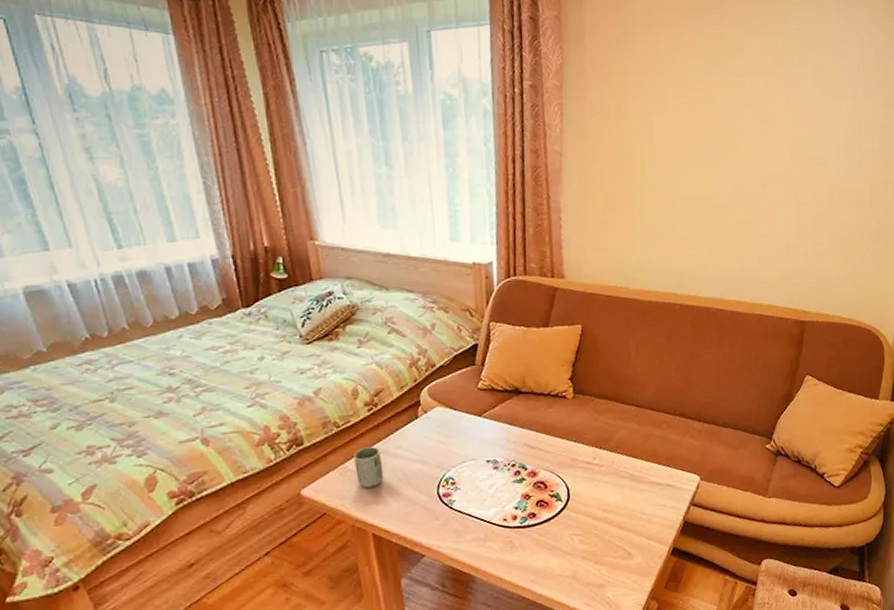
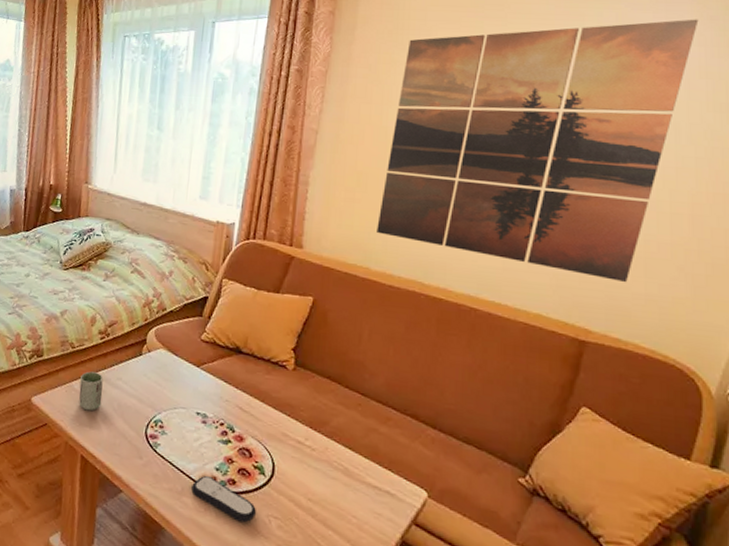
remote control: none [494,515,559,549] -> present [191,475,256,523]
wall art: none [630,20,870,266] -> present [376,19,699,283]

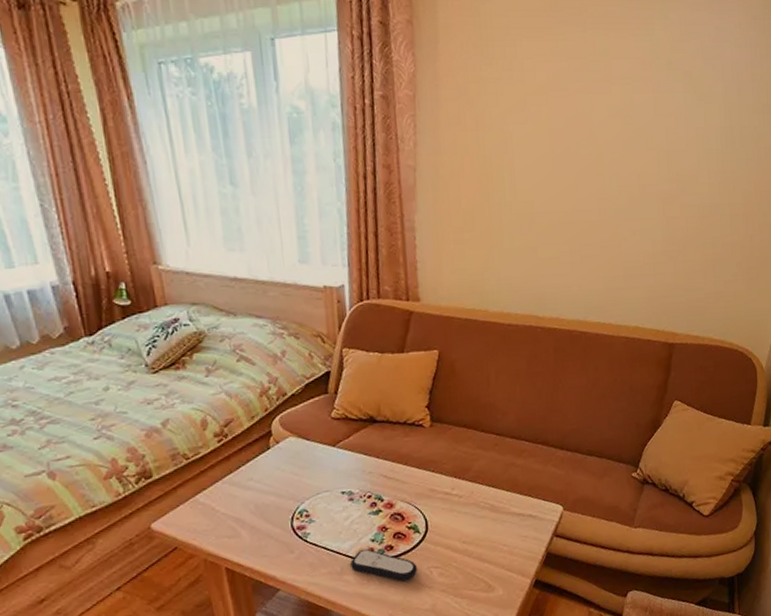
cup: present [79,371,104,411] -> none [204,478,236,522]
wall art: present [376,19,699,283] -> none [489,19,745,285]

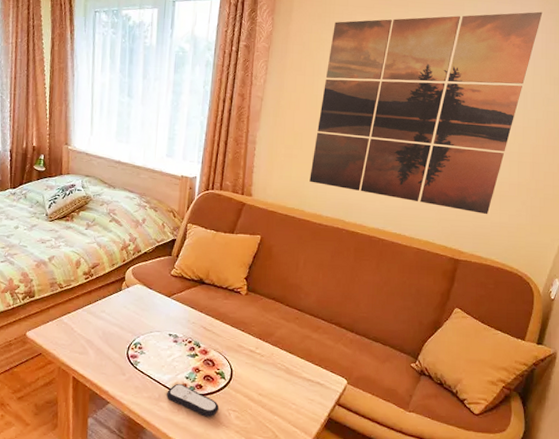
wall art: none [489,19,745,285] -> present [309,11,543,215]

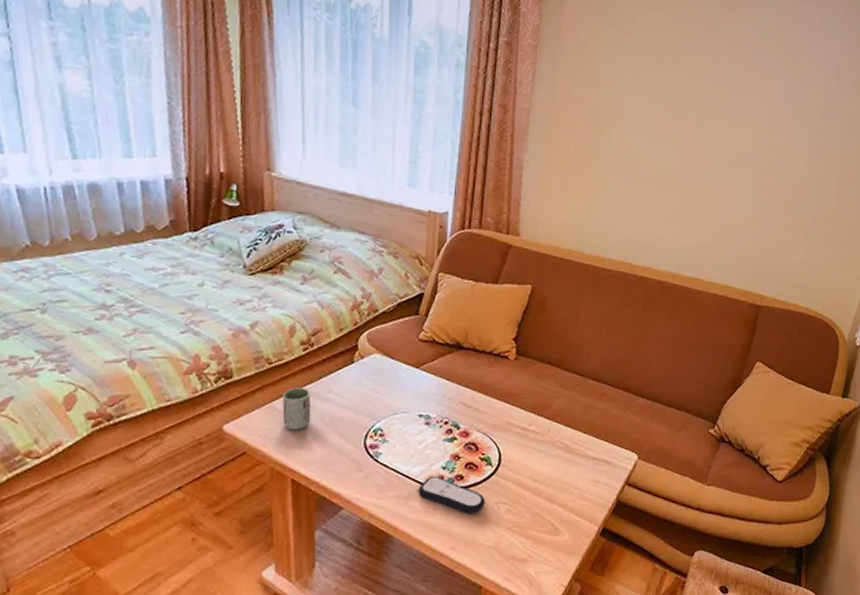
cup: none [68,307,89,340] -> present [282,388,312,431]
wall art: present [309,11,543,215] -> none [589,14,849,253]

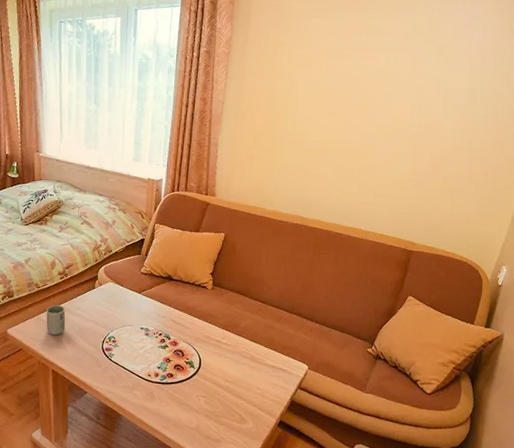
remote control: present [418,475,485,514] -> none [140,373,189,403]

